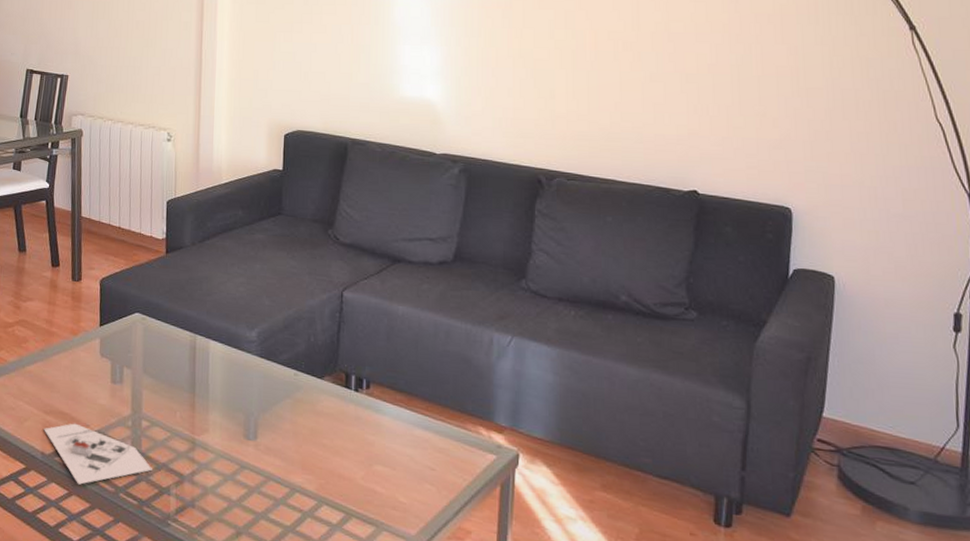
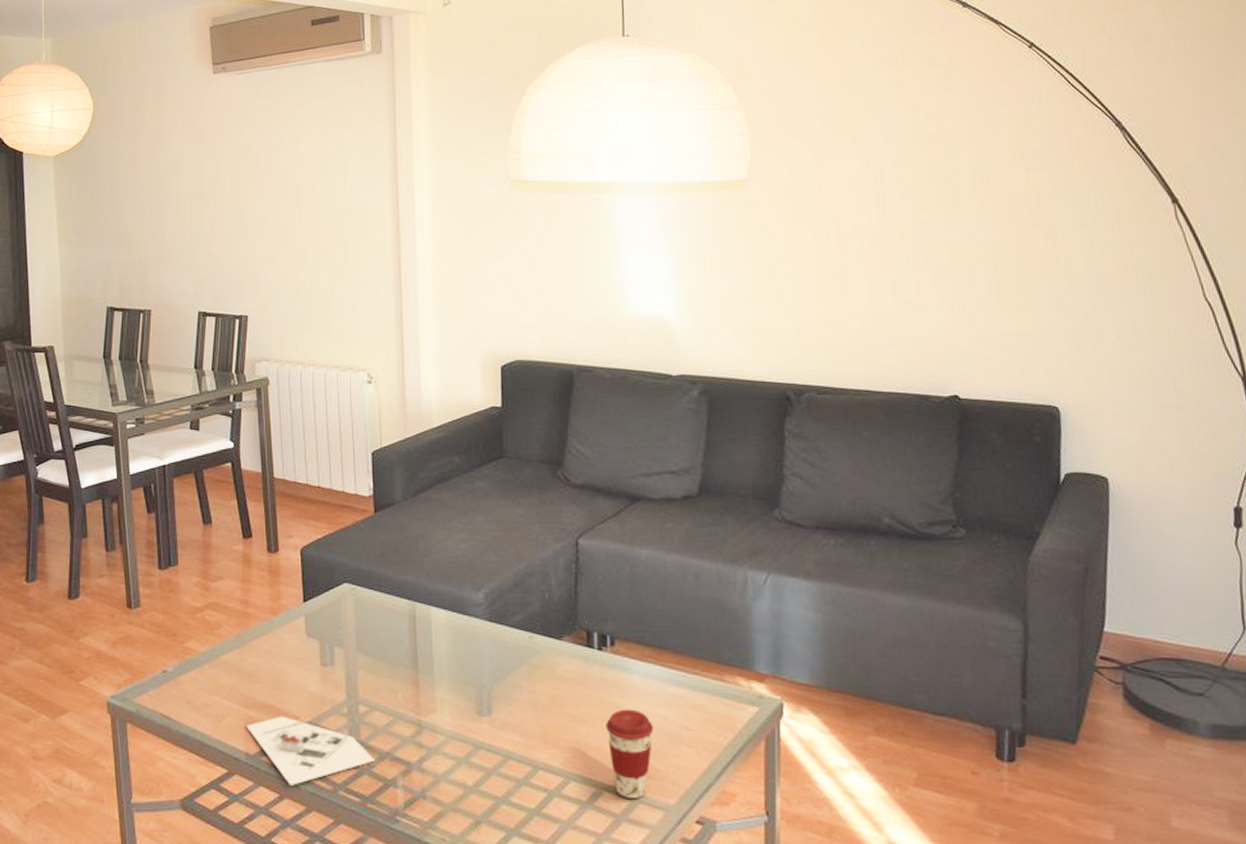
coffee cup: none [358,445,400,526] -> present [606,709,653,798]

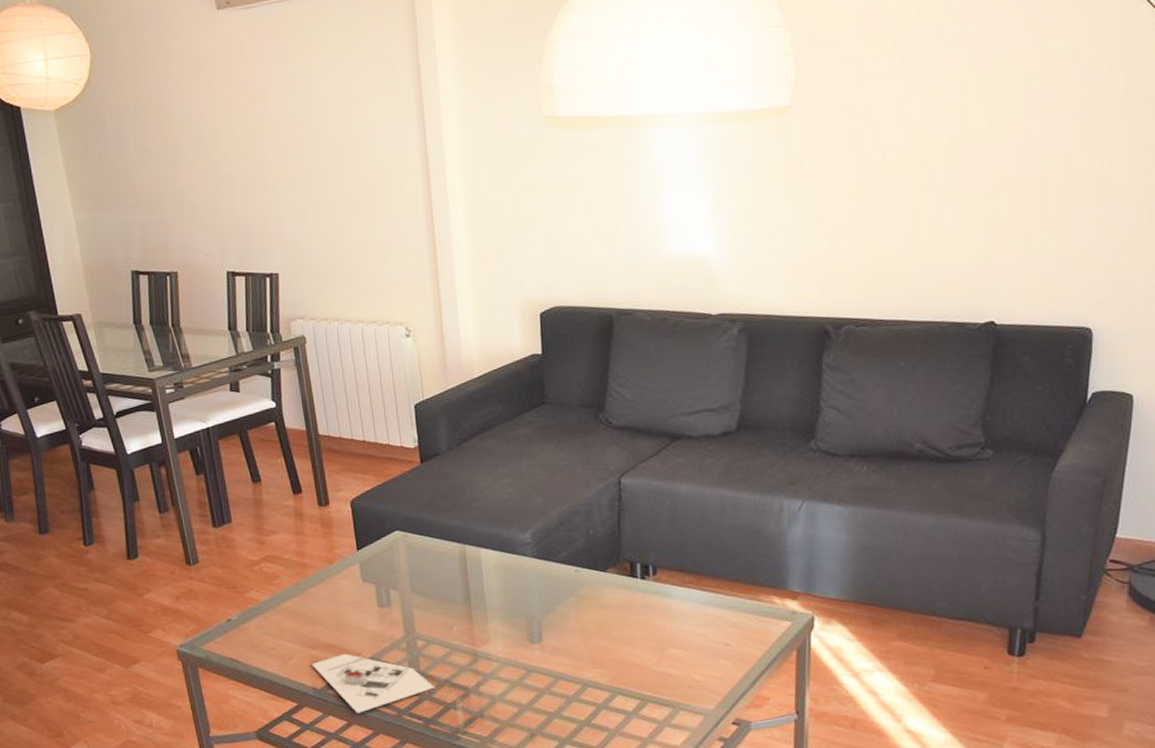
coffee cup: present [606,709,653,798] -> none [649,629,693,707]

